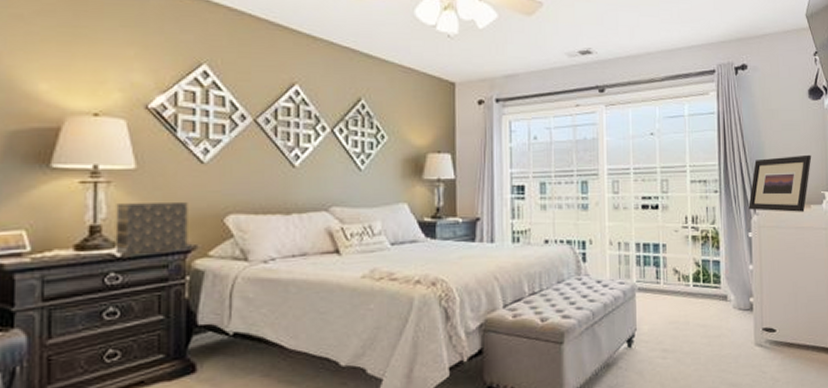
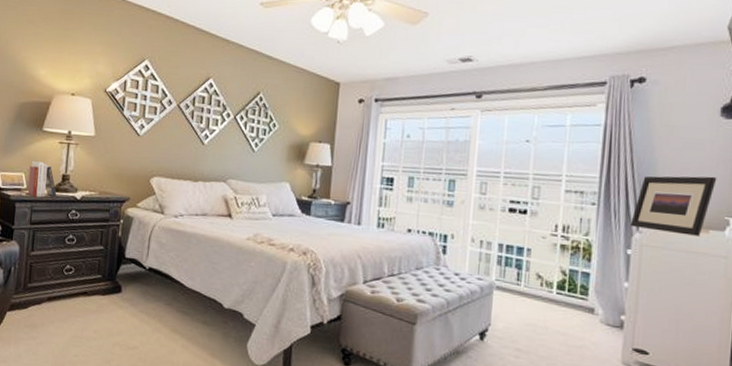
books: none [32,210,83,262] -> present [27,160,57,198]
decorative box: present [115,203,188,256] -> none [77,160,127,200]

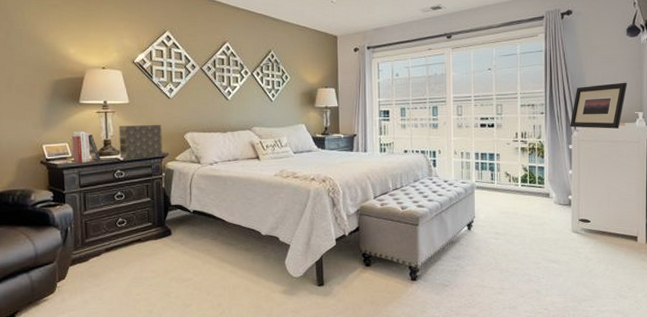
decorative box: none [77,160,127,200] -> present [118,125,163,159]

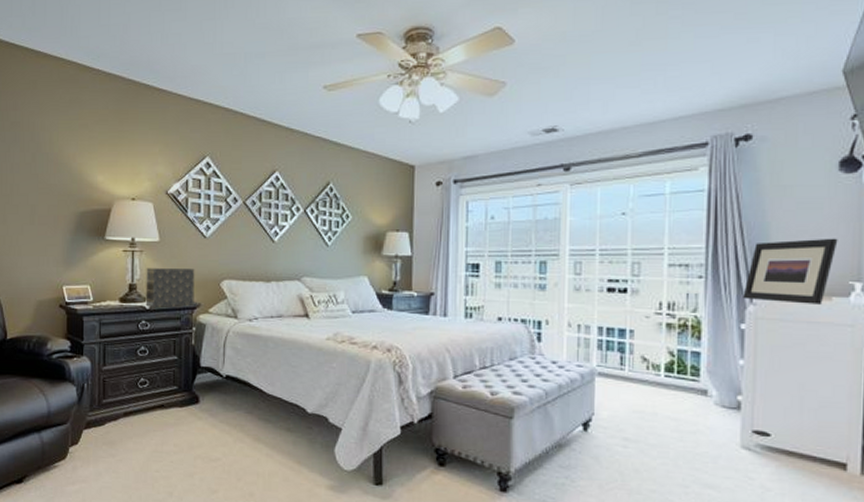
books: present [72,130,101,163] -> none [94,271,125,310]

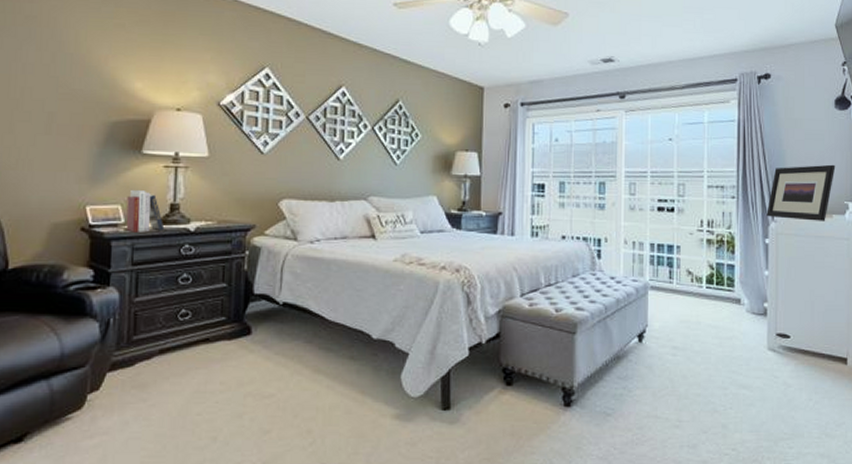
books: none [94,271,125,310] -> present [126,189,165,233]
decorative box: present [145,268,195,308] -> none [190,186,250,231]

